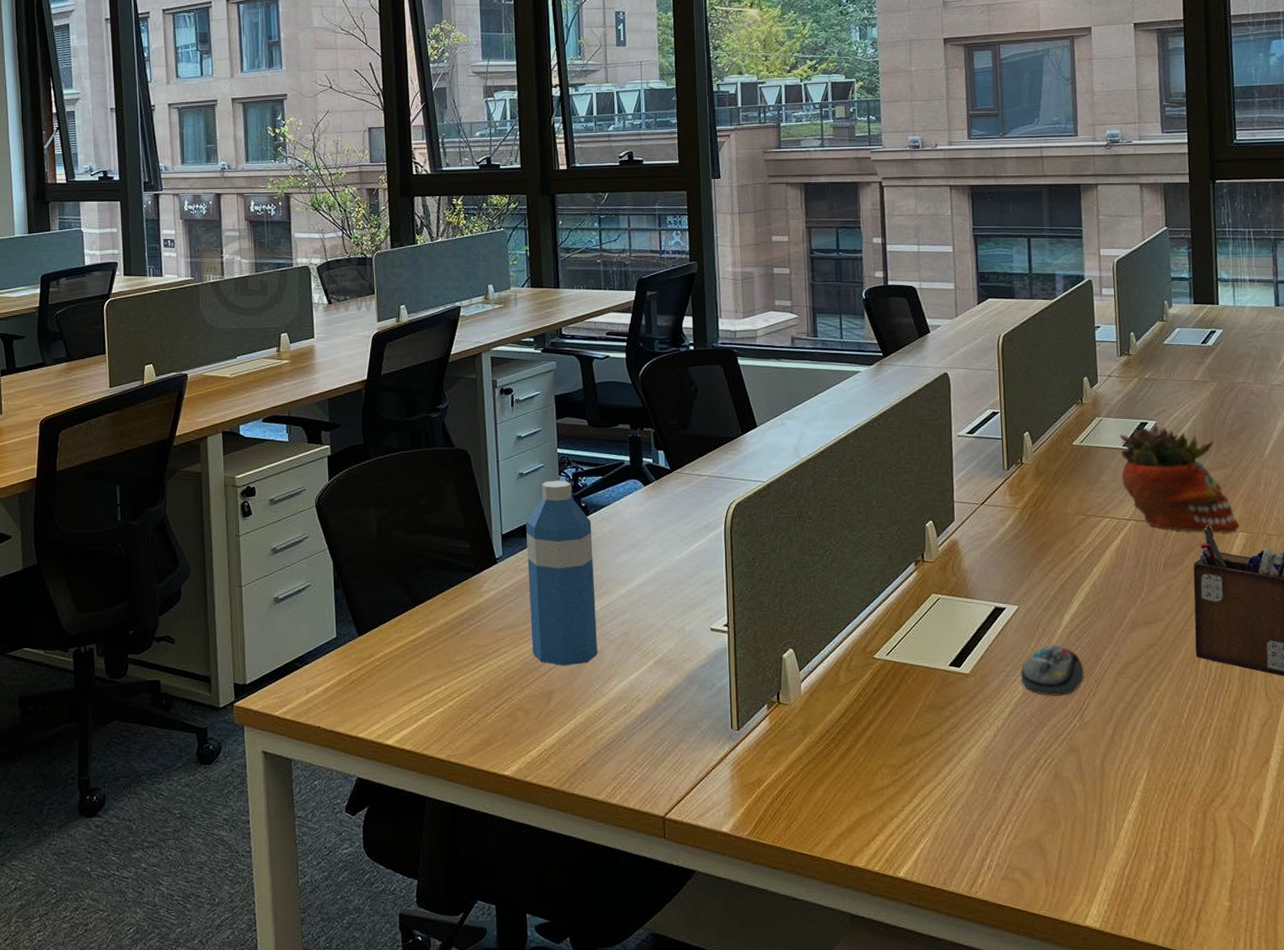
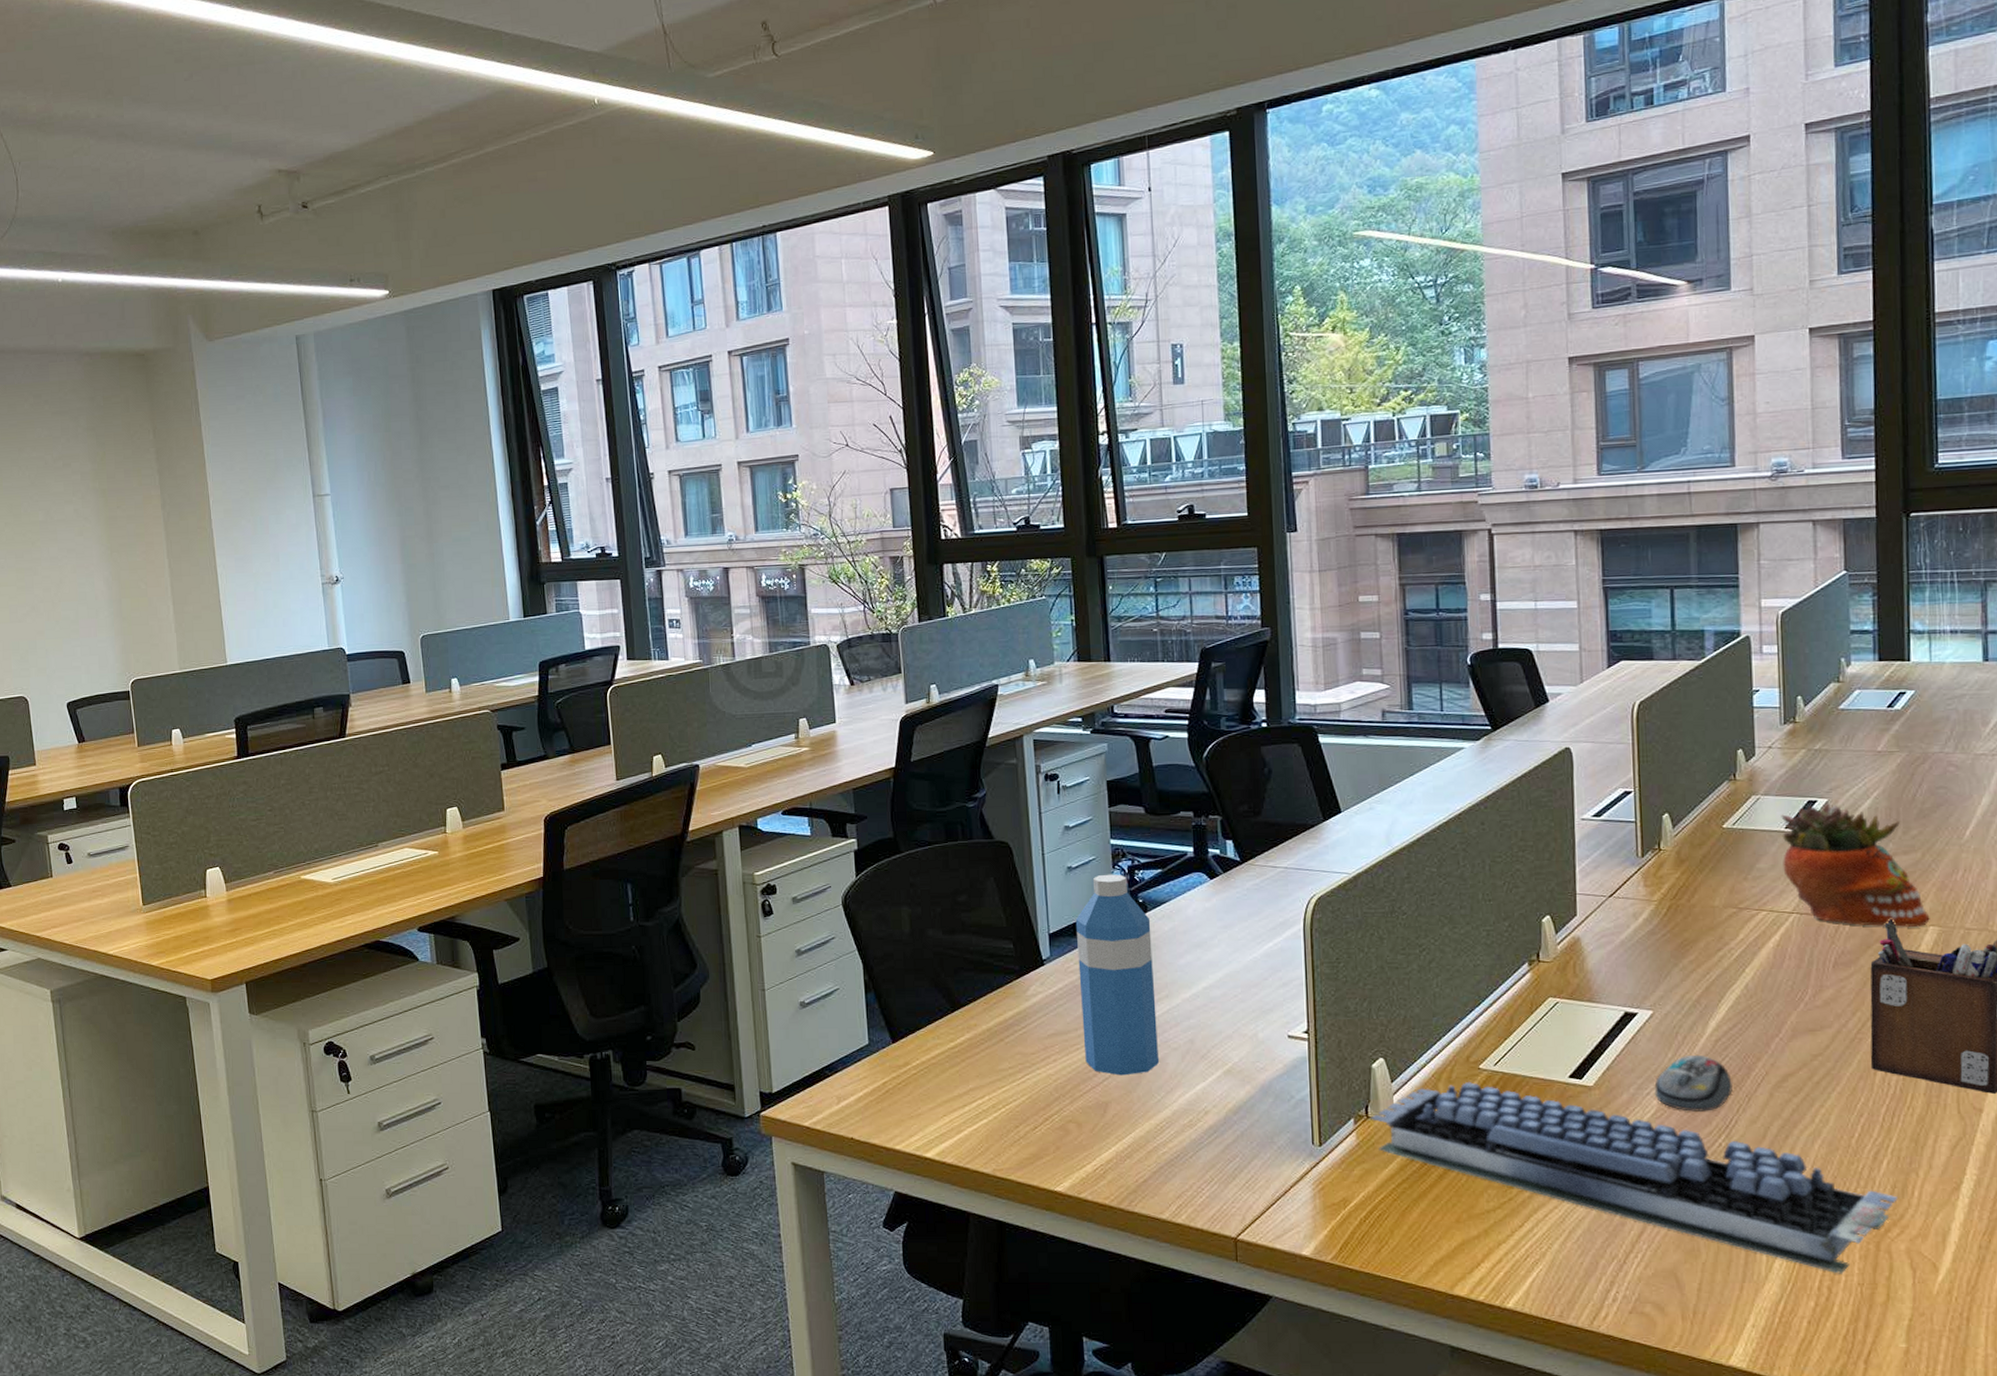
computer keyboard: none [780,670,1220,840] -> present [1369,1082,1898,1274]

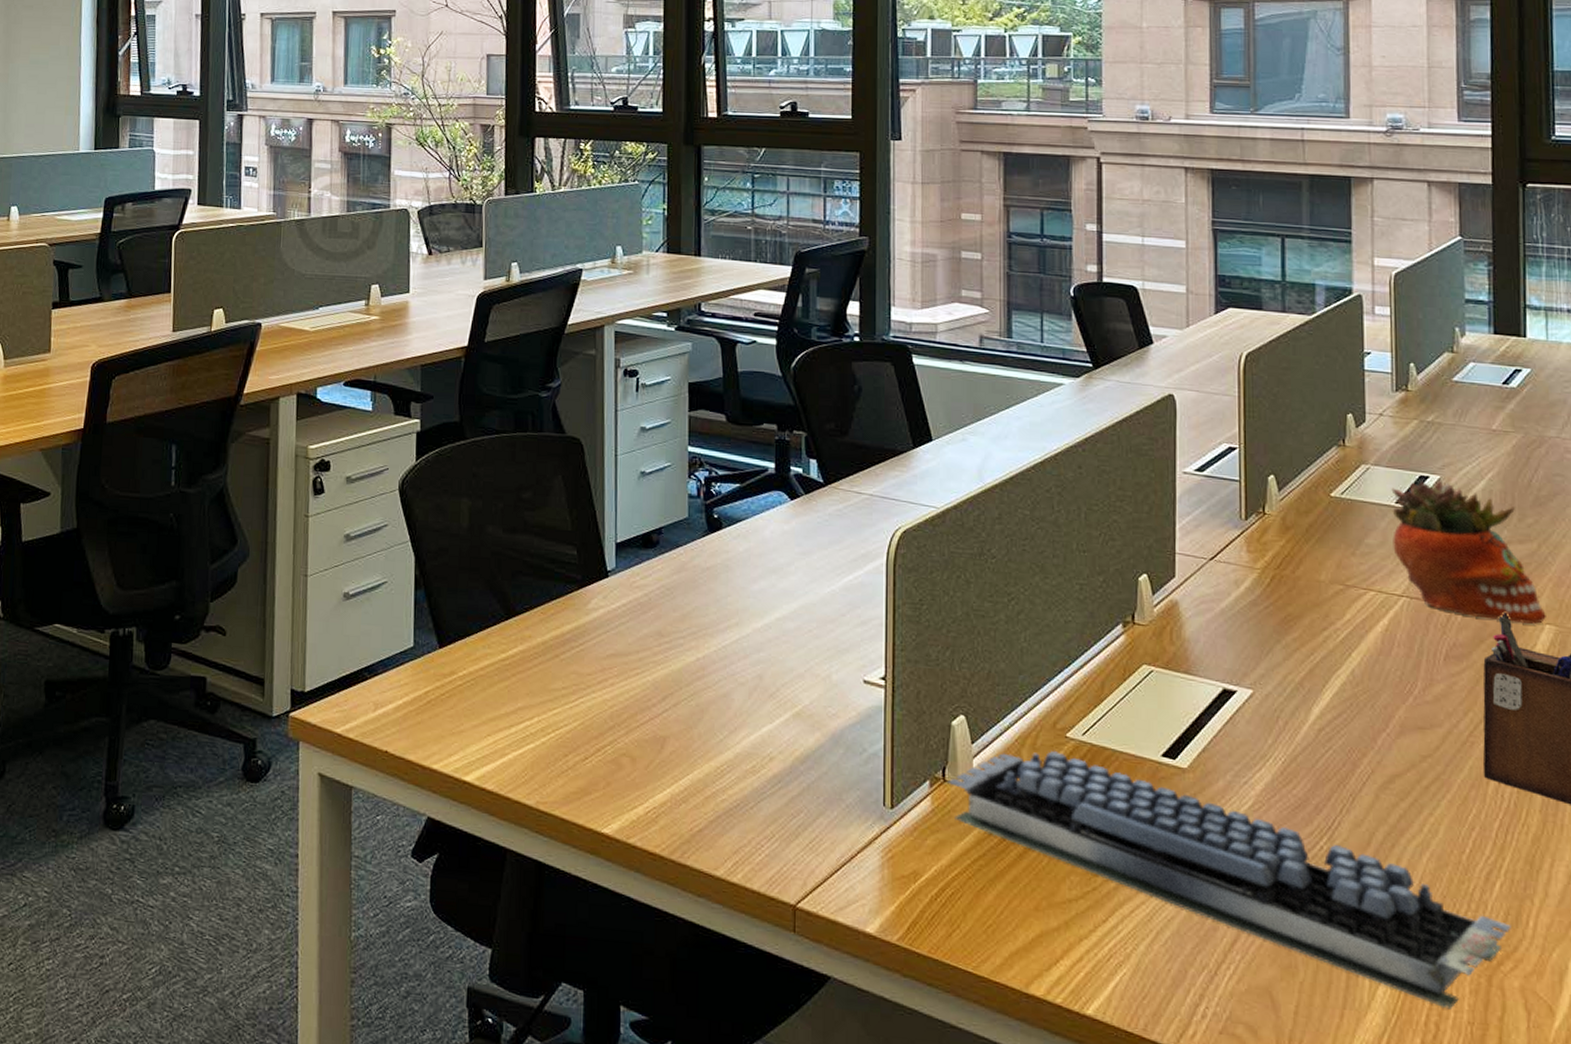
water bottle: present [1075,874,1159,1076] -> none [644,483,725,709]
computer mouse: present [1654,1054,1733,1112] -> none [1252,742,1336,809]

